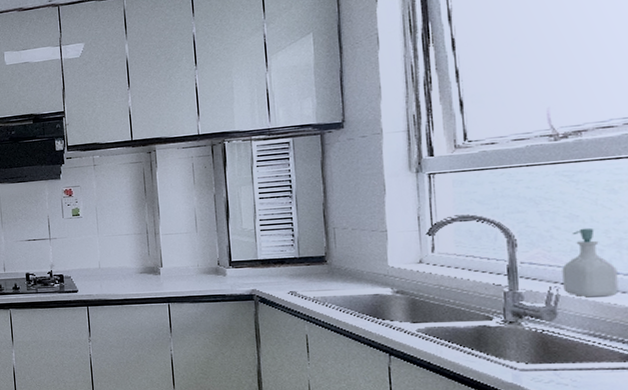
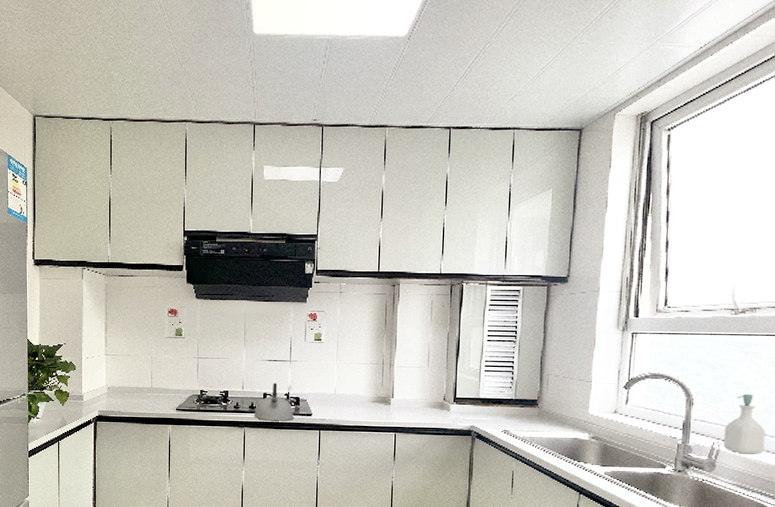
kettle: none [18,262,59,301] -> present [253,382,294,421]

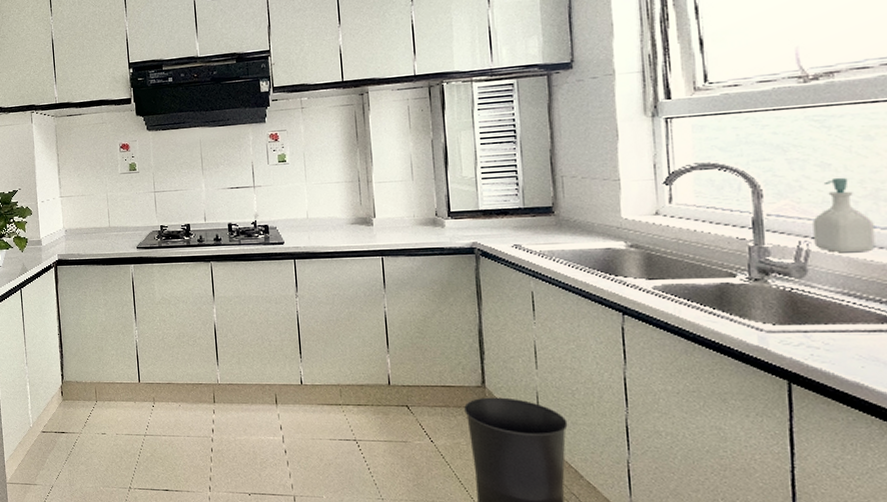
kettle: present [253,382,294,421] -> none [219,211,264,253]

